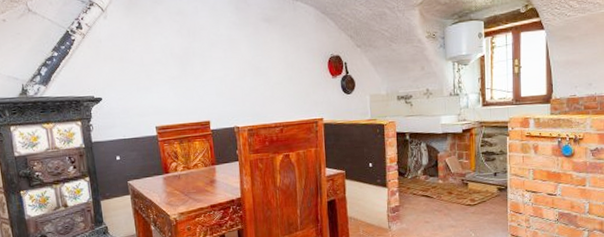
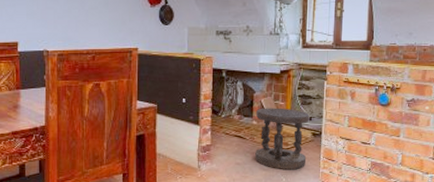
stool: none [441,165,494,225] -> present [255,108,309,170]

